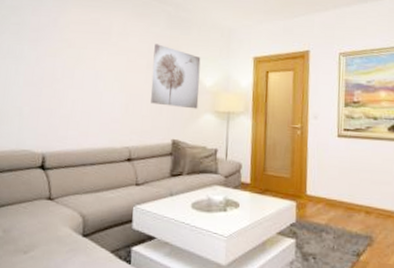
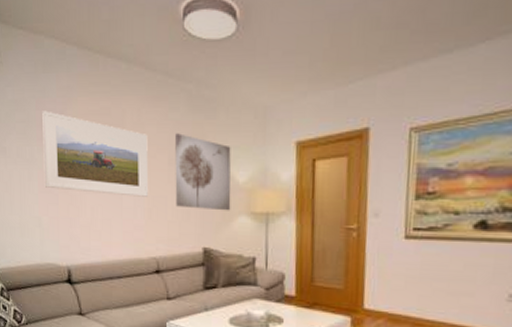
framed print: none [30,16,131,94] -> present [42,110,149,197]

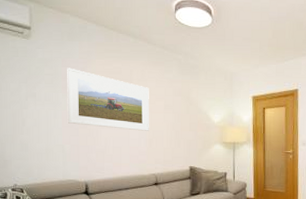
wall art: present [175,133,231,211] -> none [169,88,209,141]

